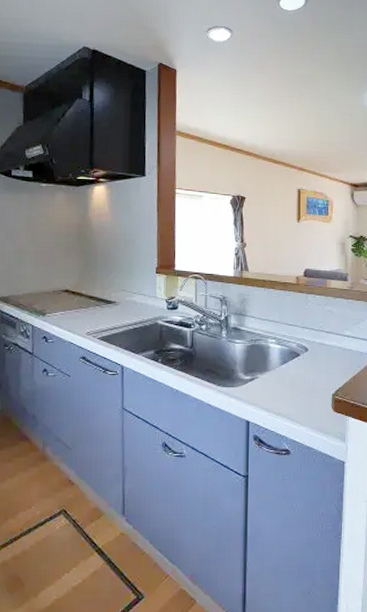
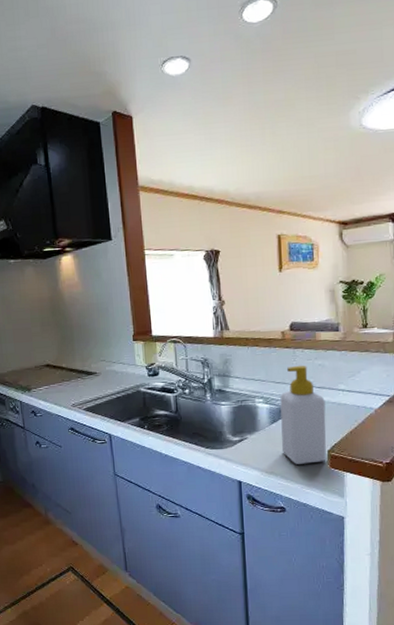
soap bottle: none [290,309,332,406] -> present [280,365,326,464]

